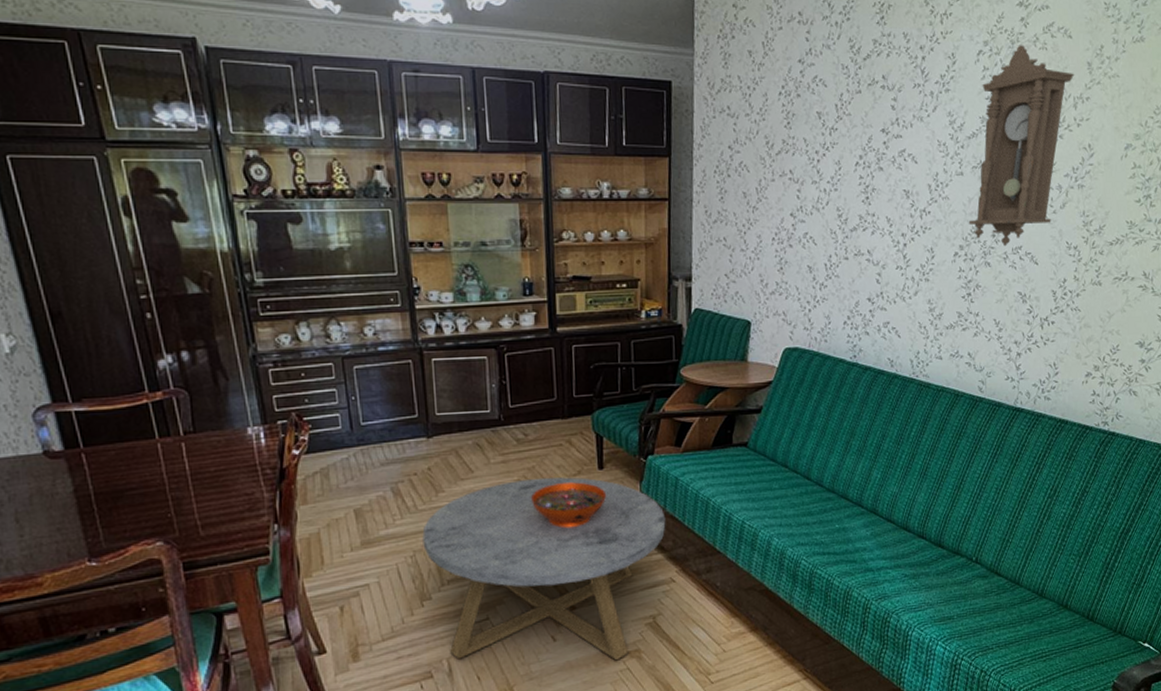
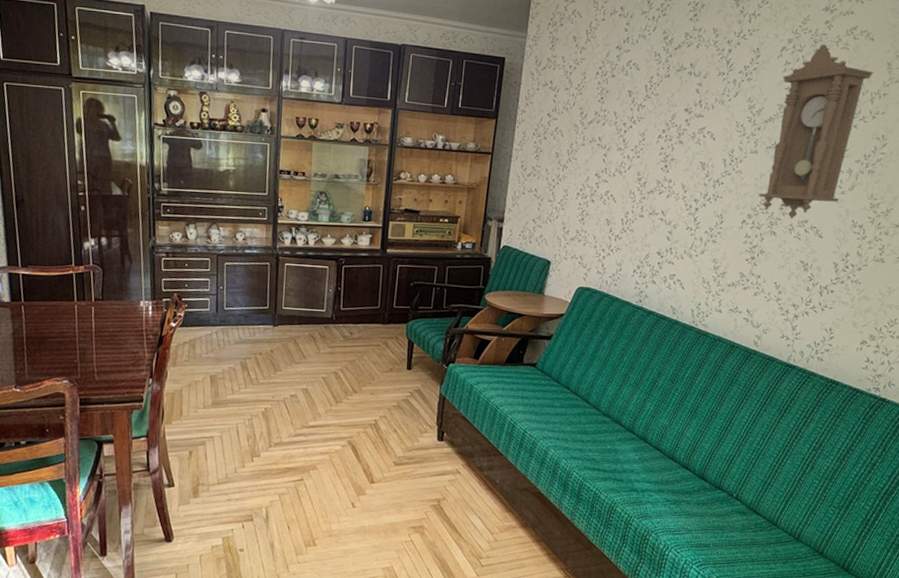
coffee table: present [422,477,666,661] -> none [259,370,459,533]
decorative bowl: present [531,482,607,529] -> none [349,376,411,415]

